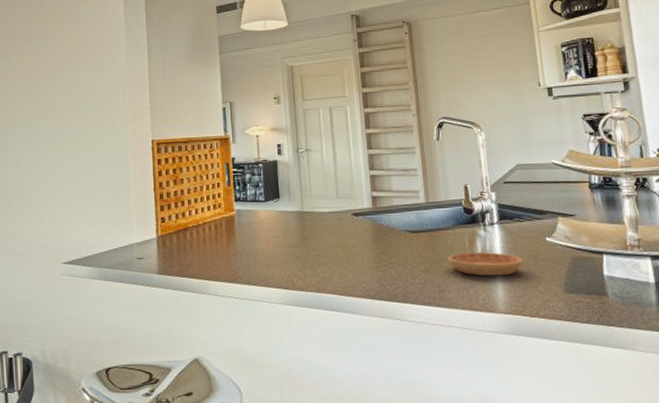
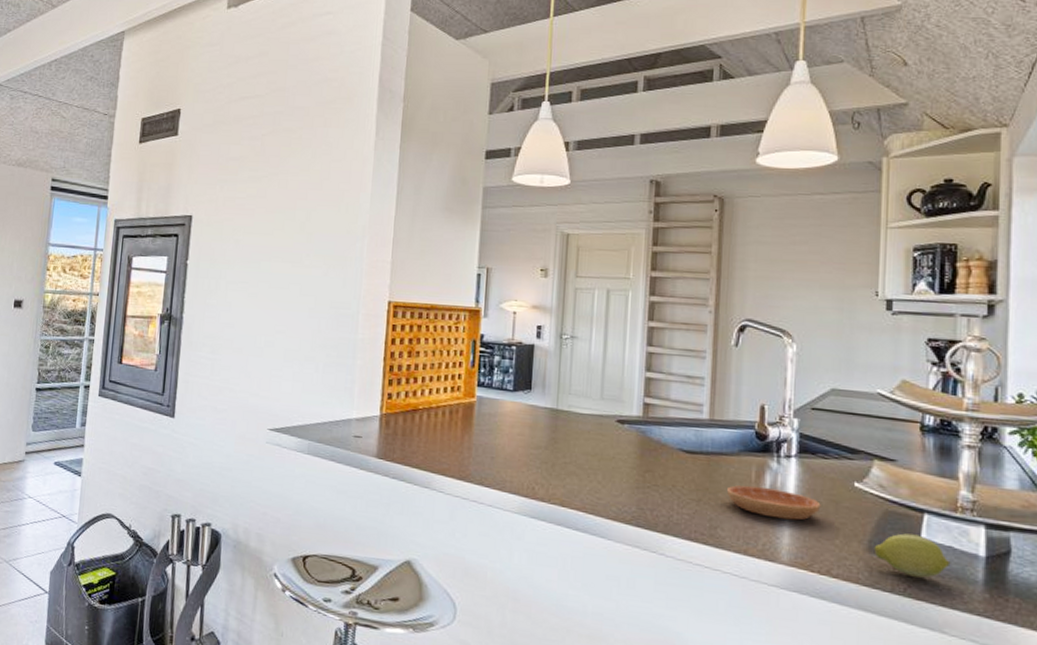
fruit: none [569,273,630,308] -> present [874,533,951,578]

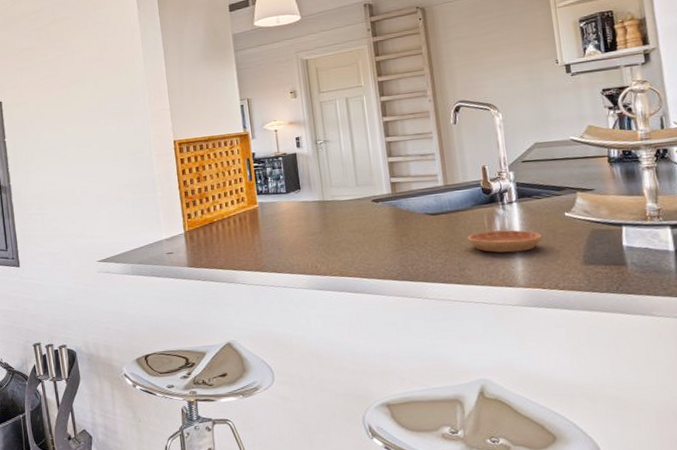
fruit: present [874,533,951,578] -> none [588,244,649,277]

